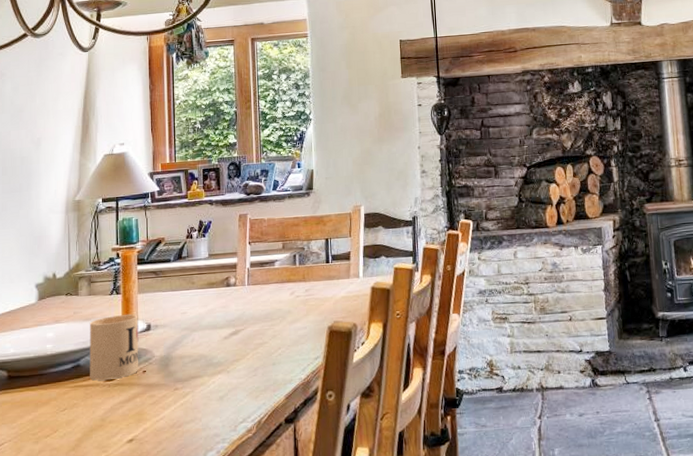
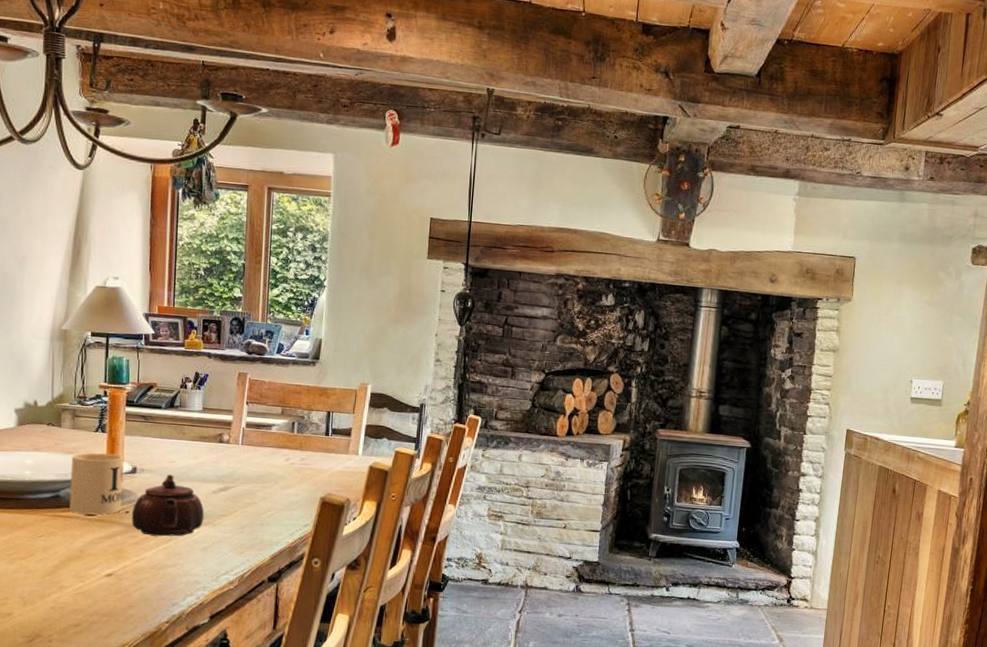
teapot: none [148,325,218,393] -> present [131,474,205,537]

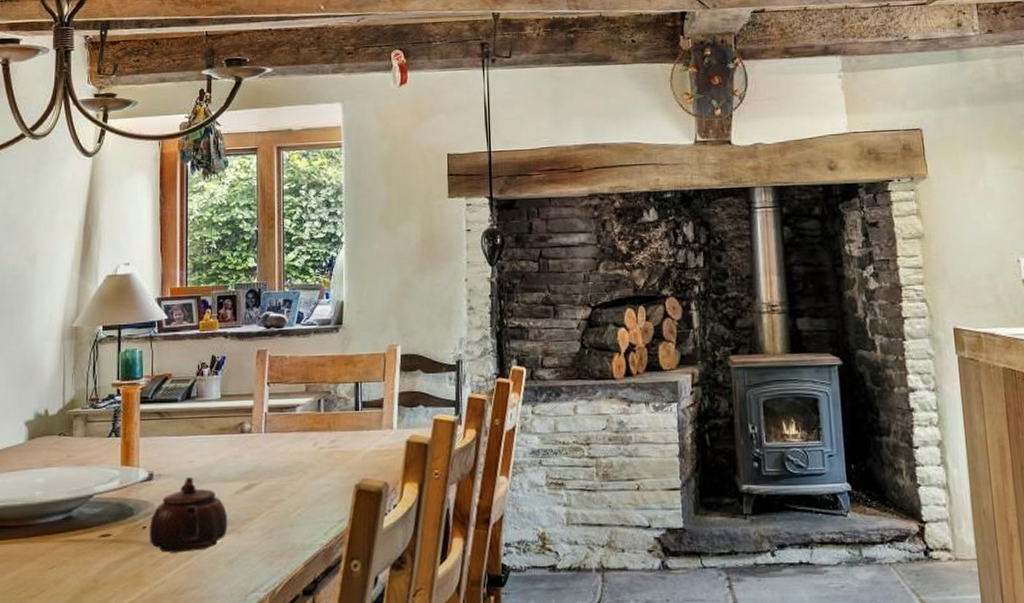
mug: present [70,453,124,515] -> none [83,461,139,535]

